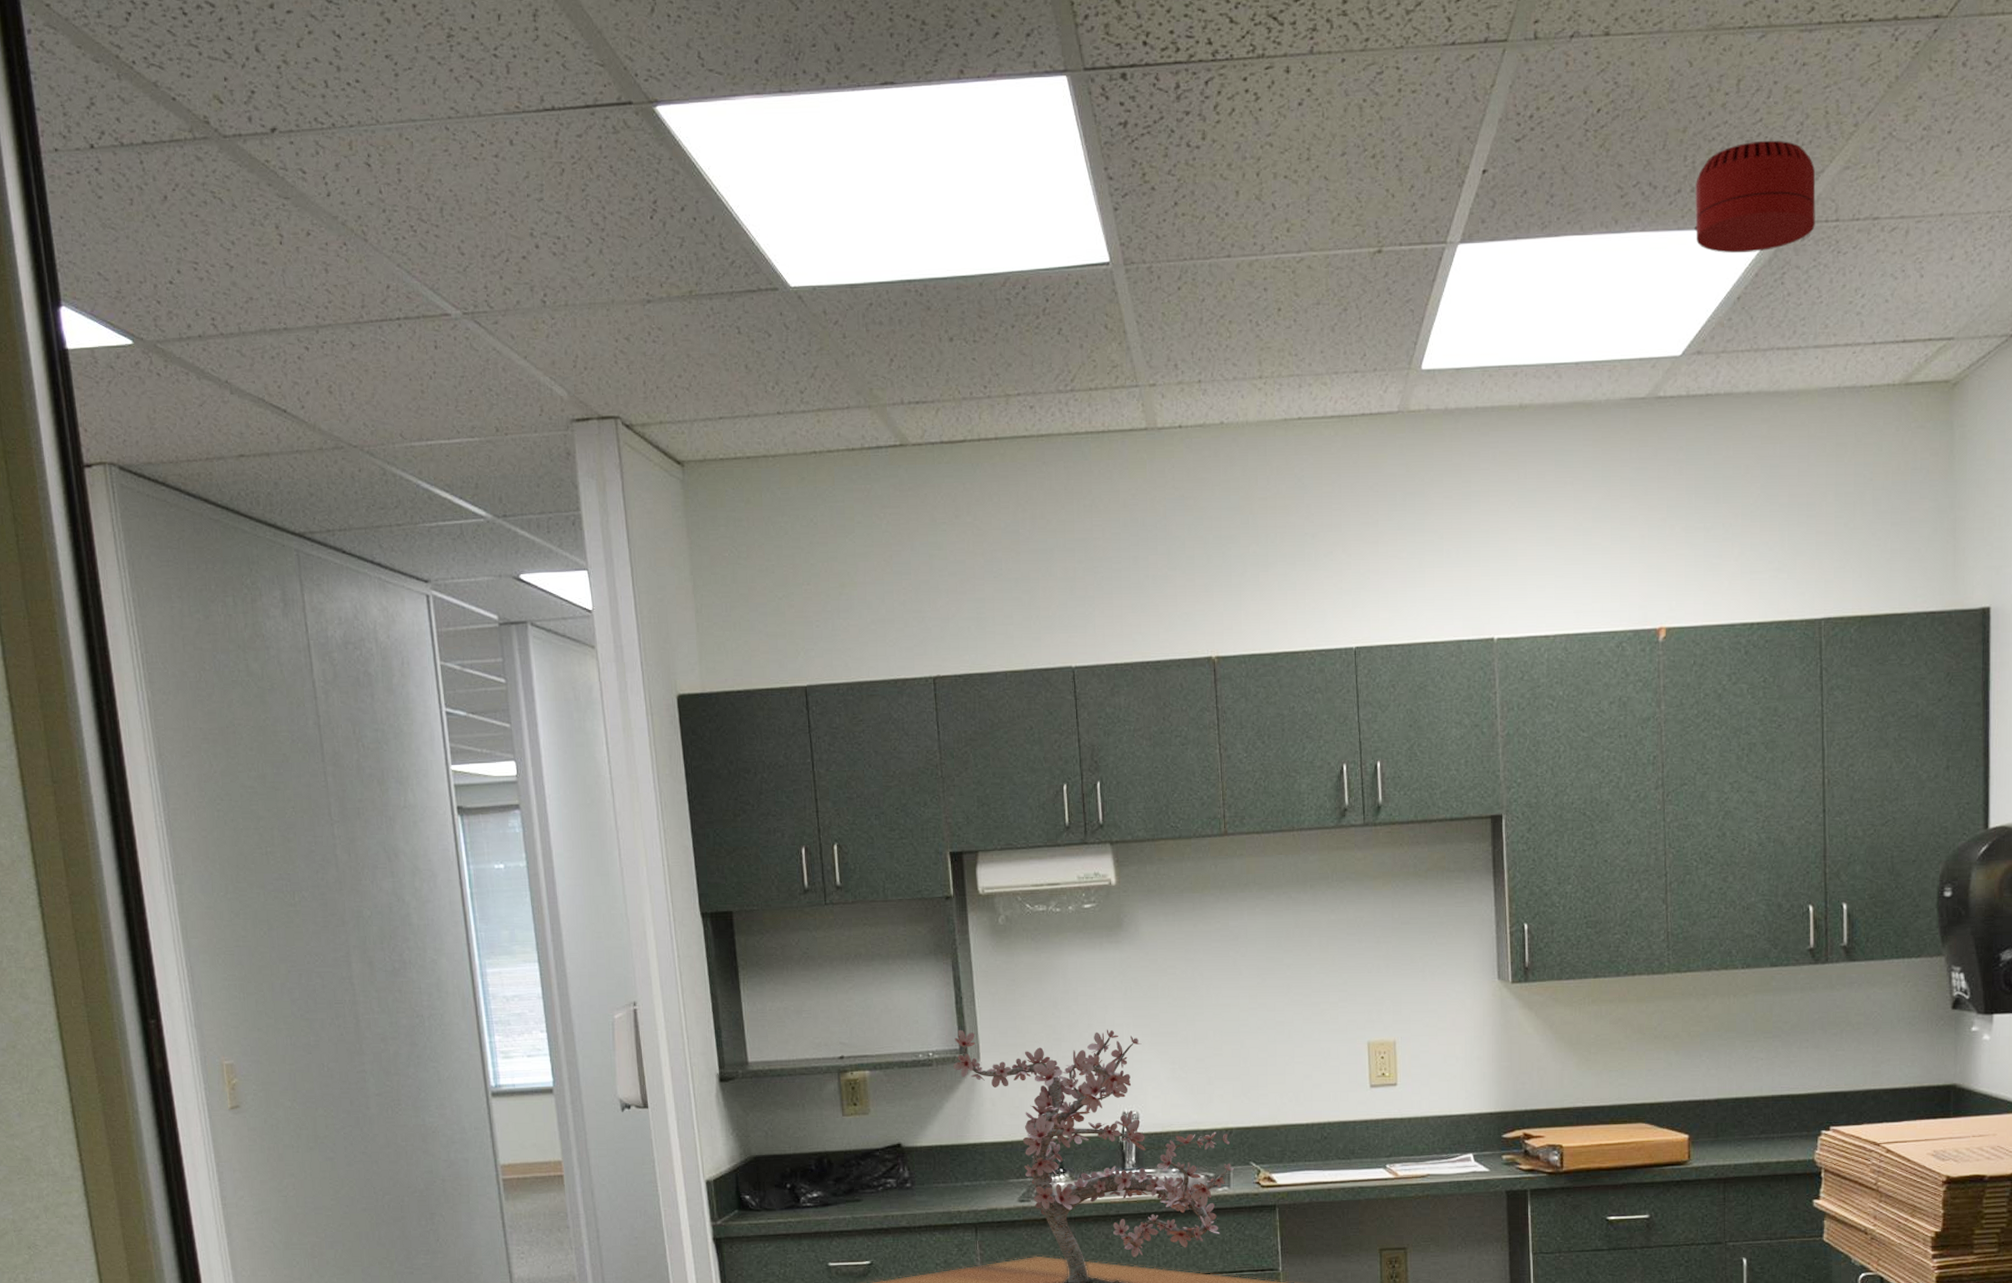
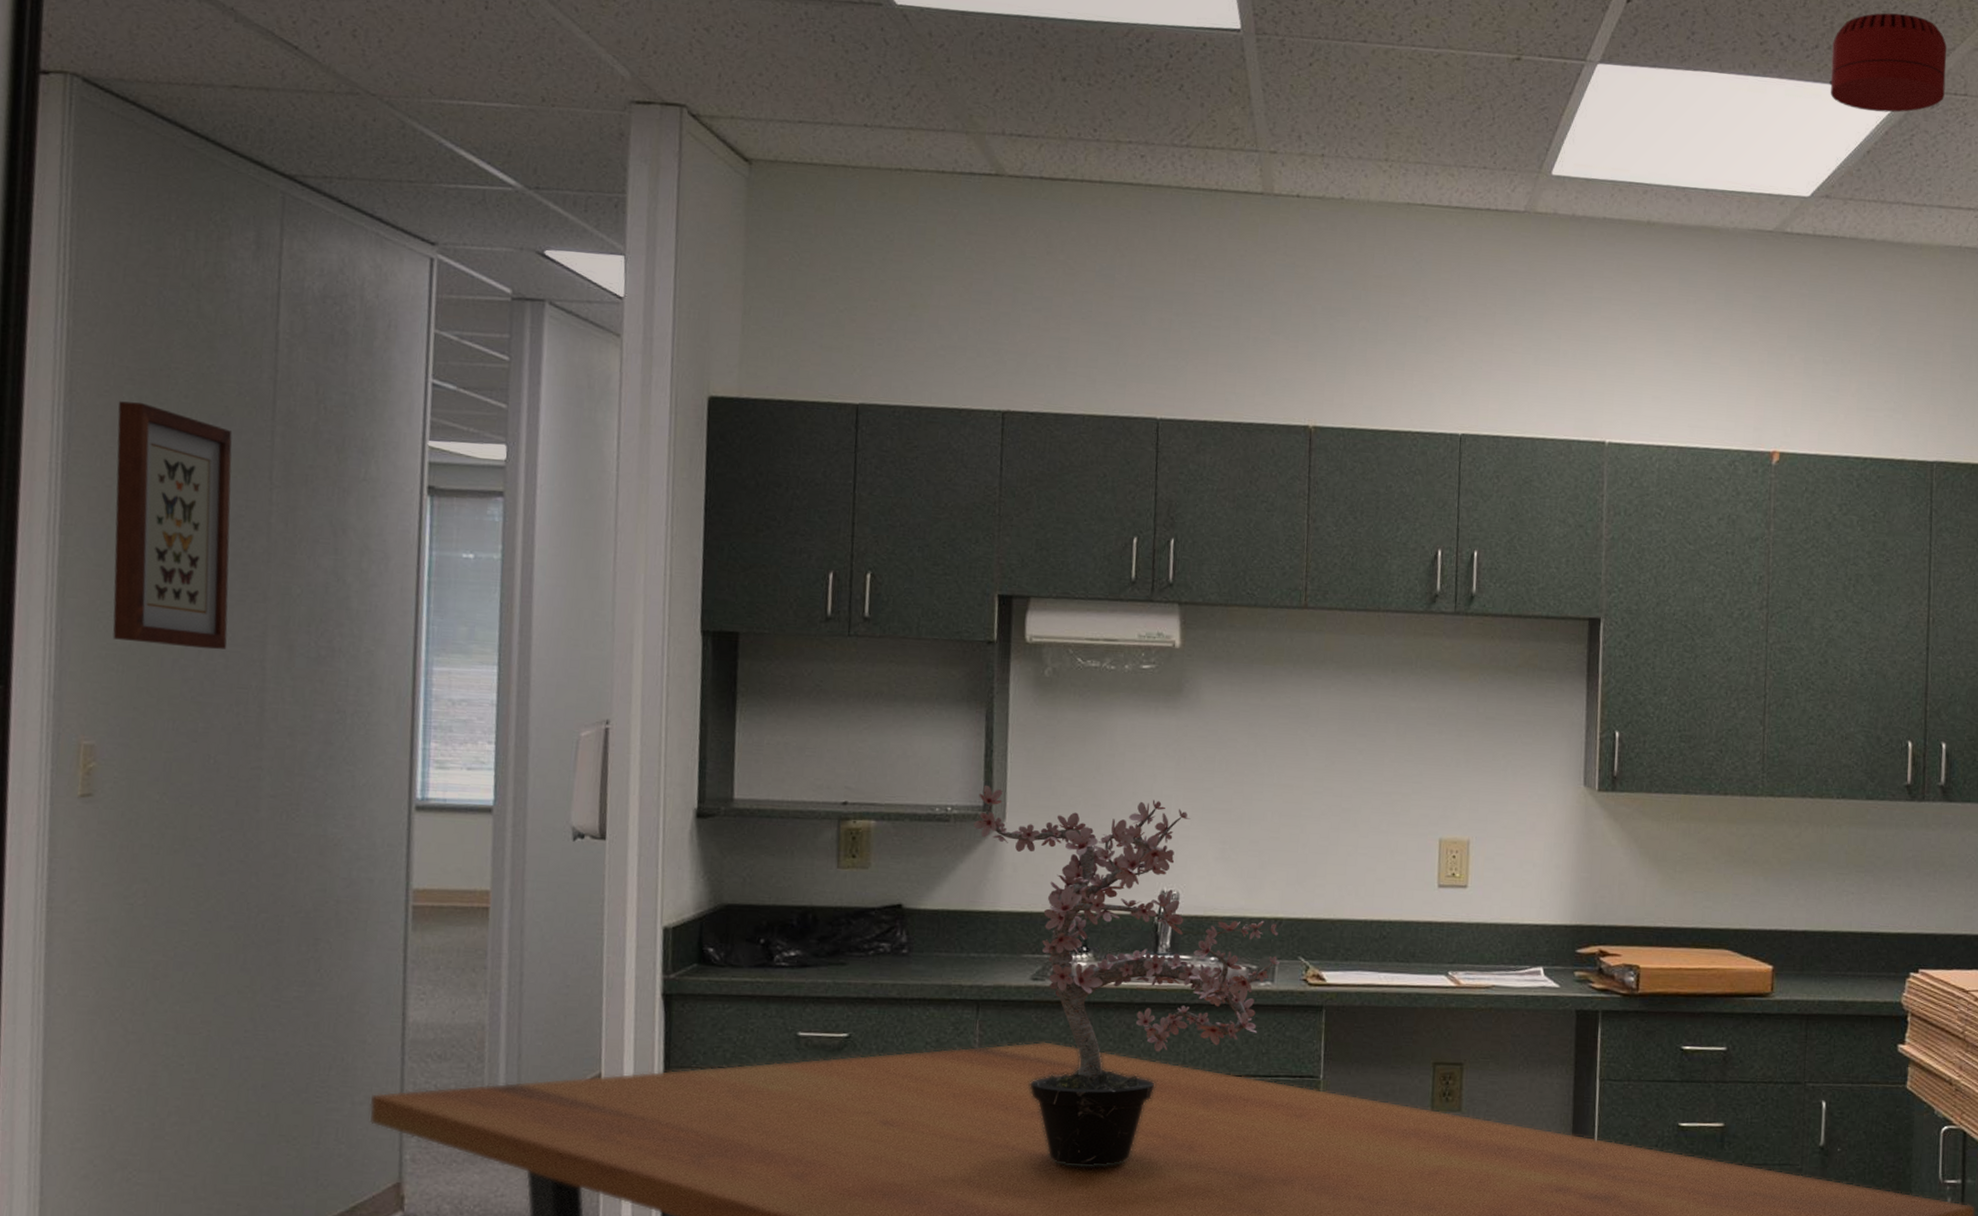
wall art: none [199,759,321,972] -> present [112,401,233,650]

